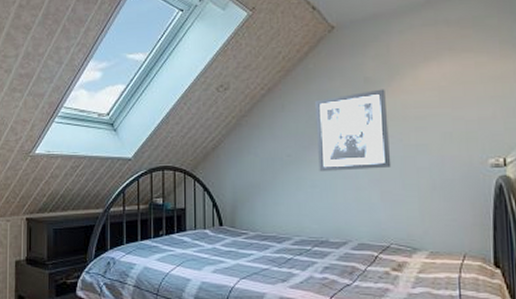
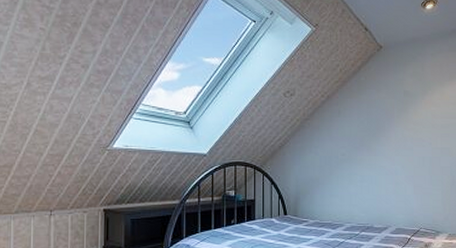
wall art: present [315,89,392,171] -> none [365,101,423,168]

